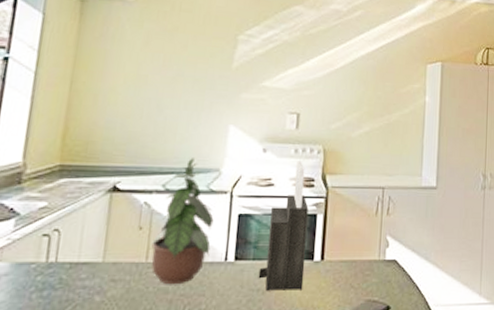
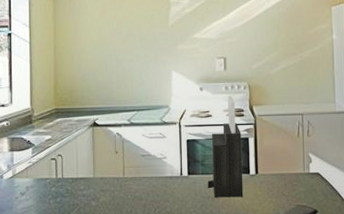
potted plant: present [150,158,214,285] -> none [125,98,169,194]

